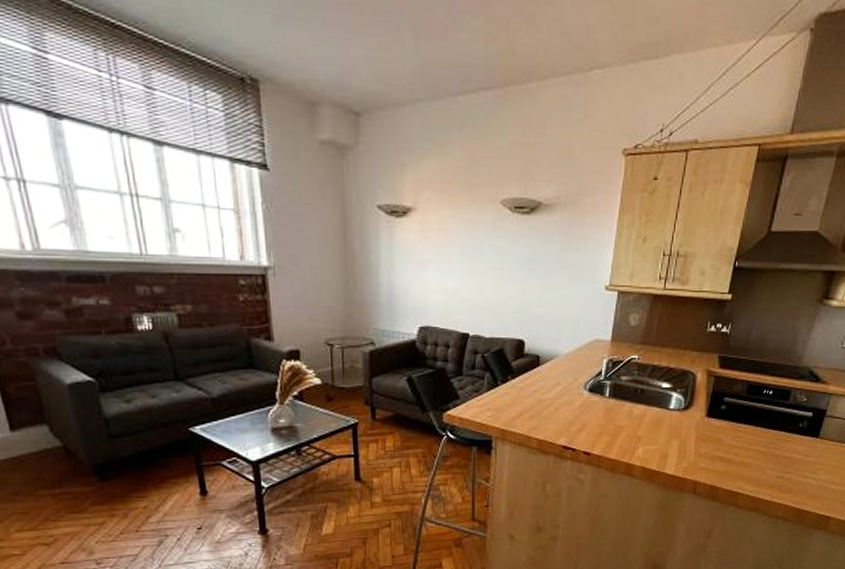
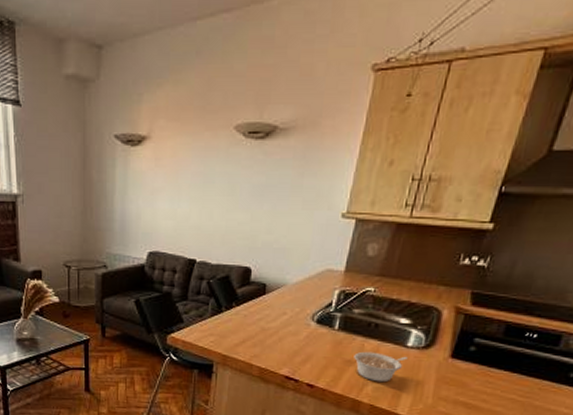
legume: none [624,416,671,445] -> present [354,351,408,383]

